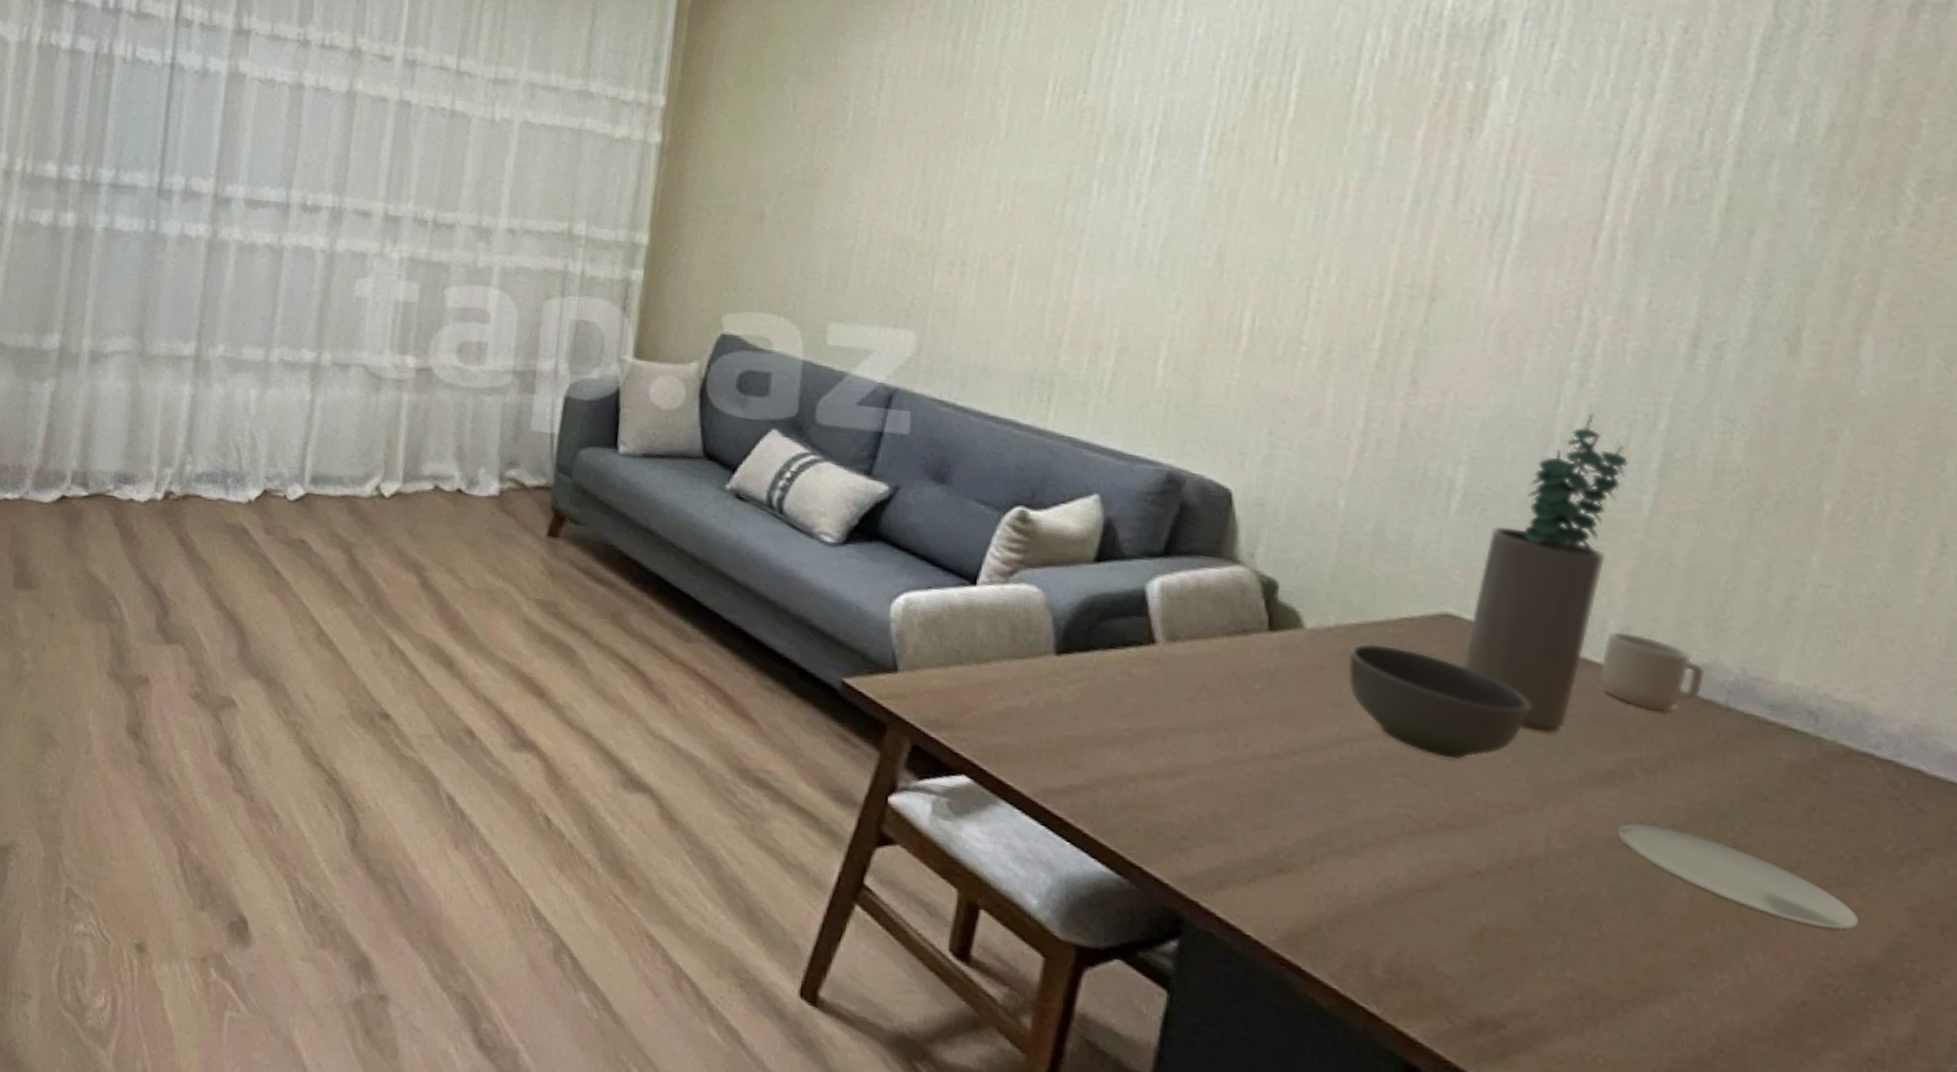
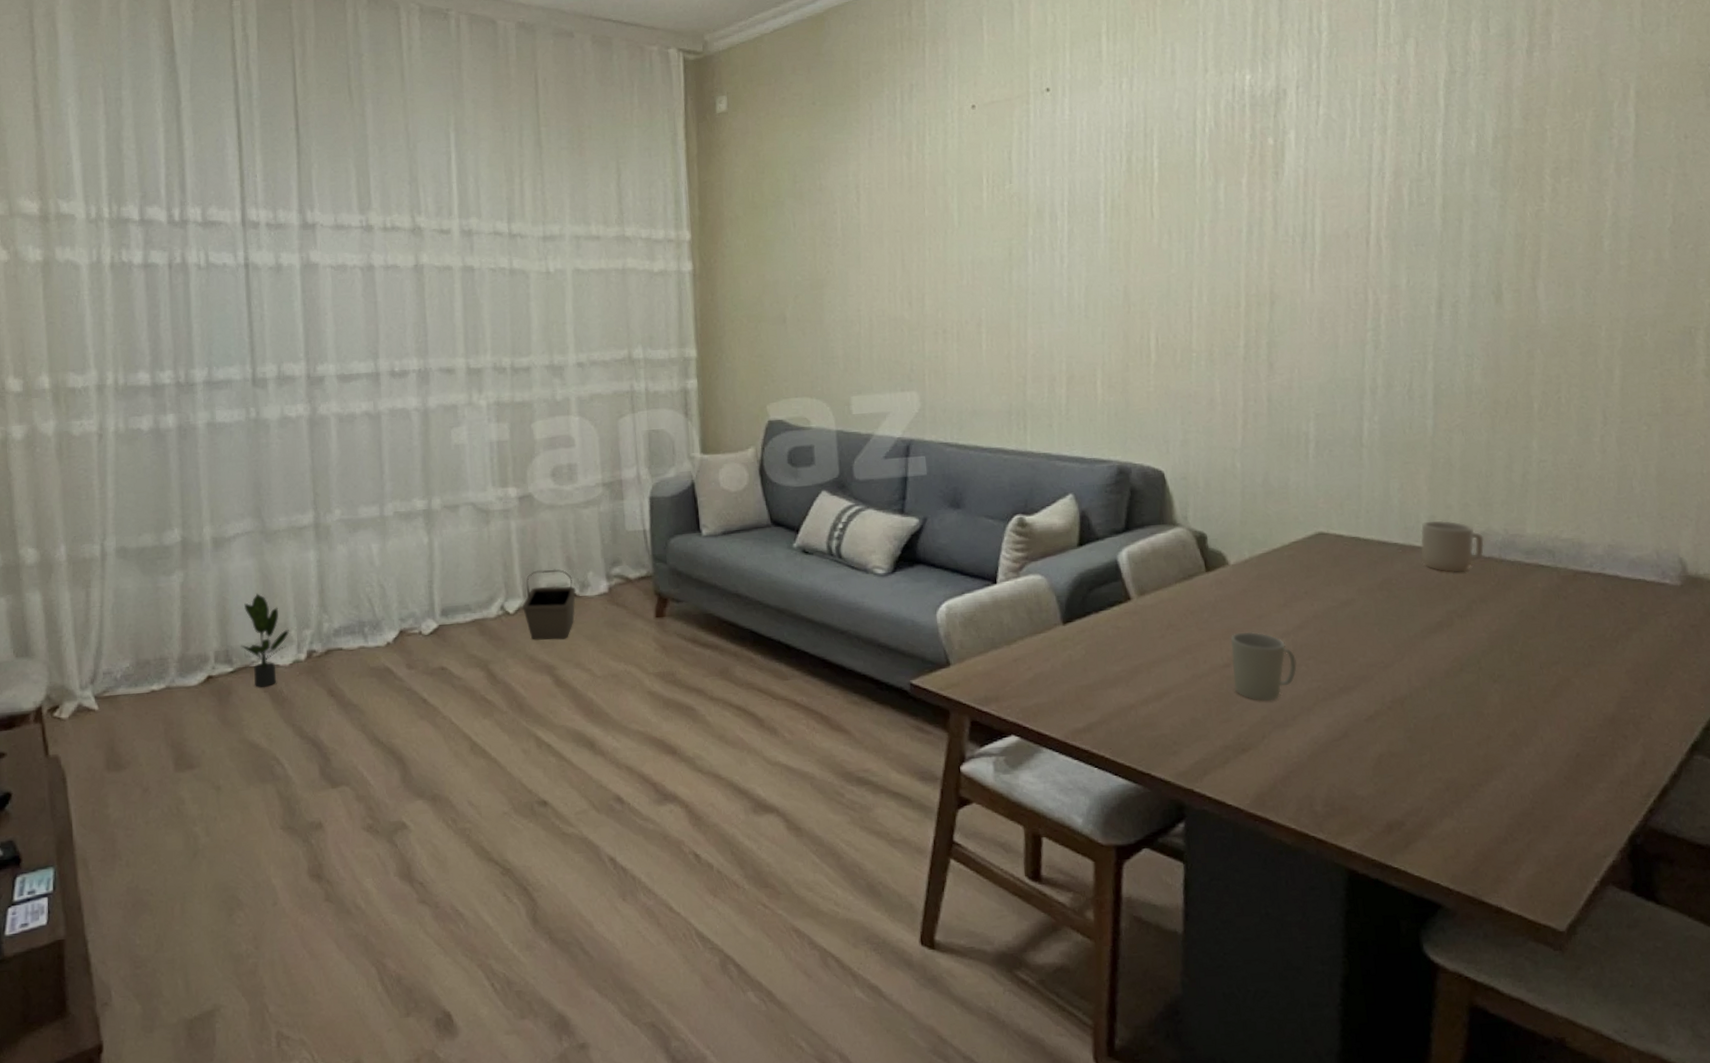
potted plant: none [99,418,151,521] -> present [241,593,290,688]
basket: none [399,454,463,539] -> present [522,569,576,640]
mug: none [1282,718,1380,818] -> present [1230,631,1297,702]
bowl: present [1348,643,1532,760] -> none [1262,564,1384,639]
vase: present [1463,413,1628,733] -> none [1335,367,1414,604]
plate: present [1617,823,1860,931] -> none [1450,654,1601,701]

